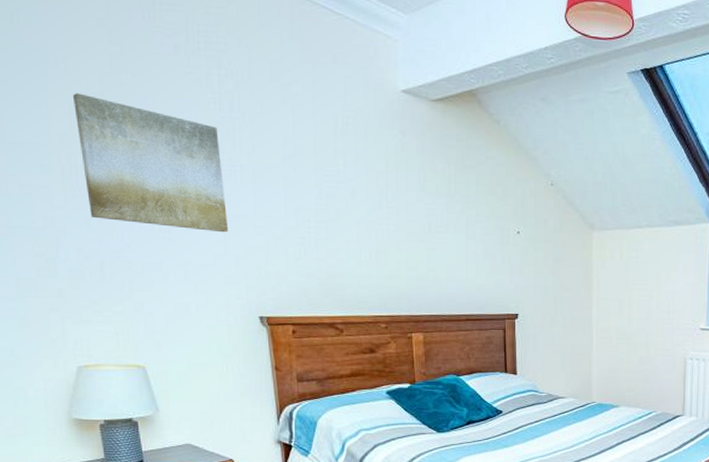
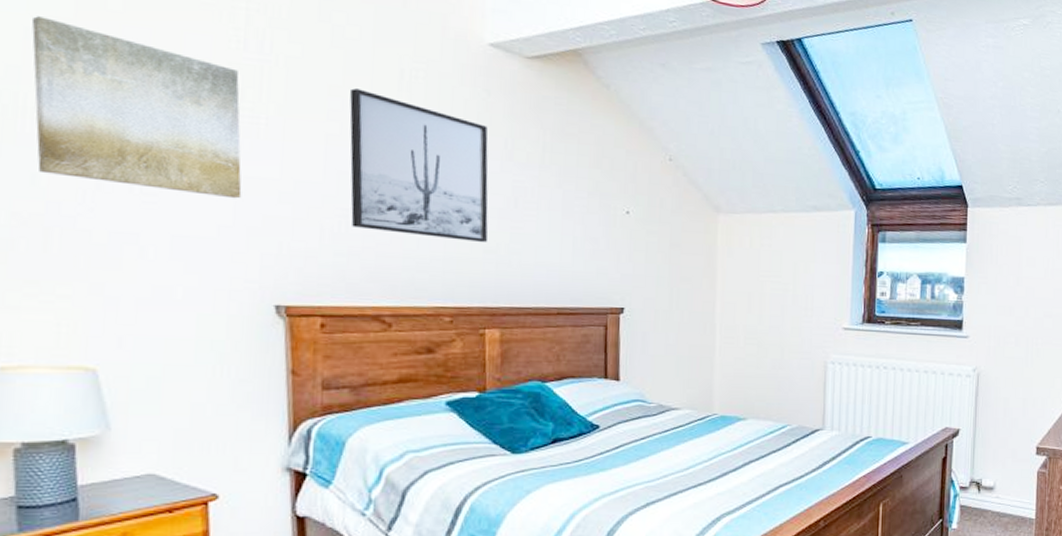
wall art: none [299,137,409,263] -> present [349,88,488,243]

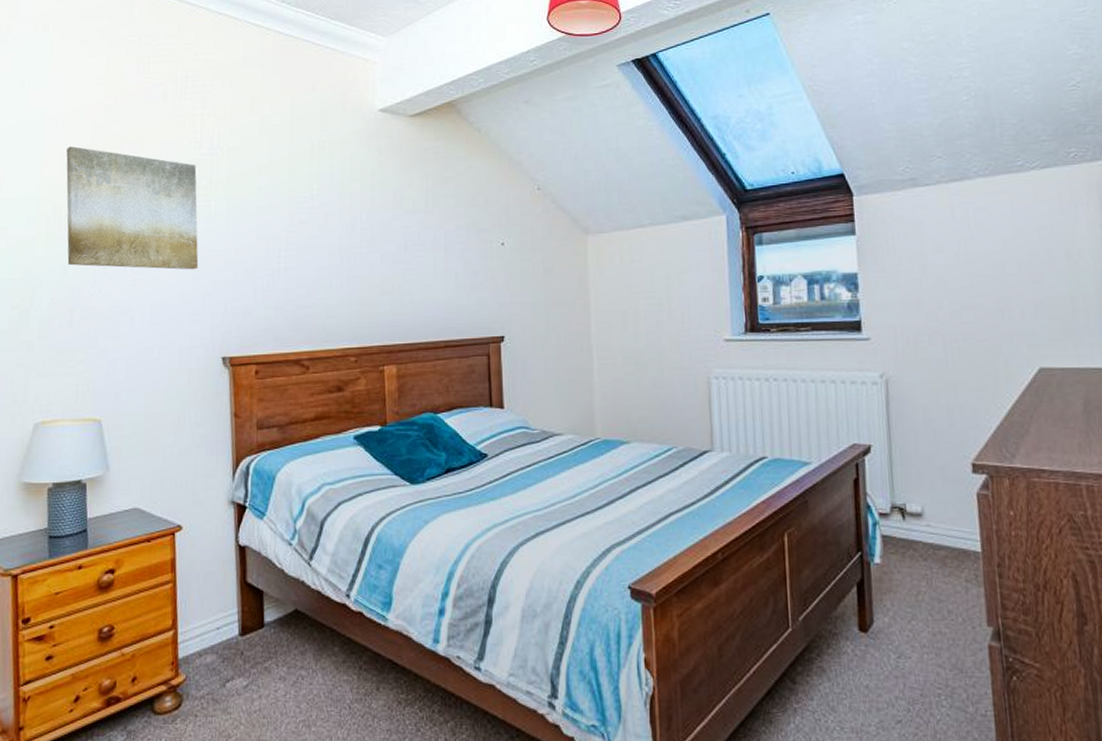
wall art: present [349,88,488,243] -> none [274,165,383,287]

